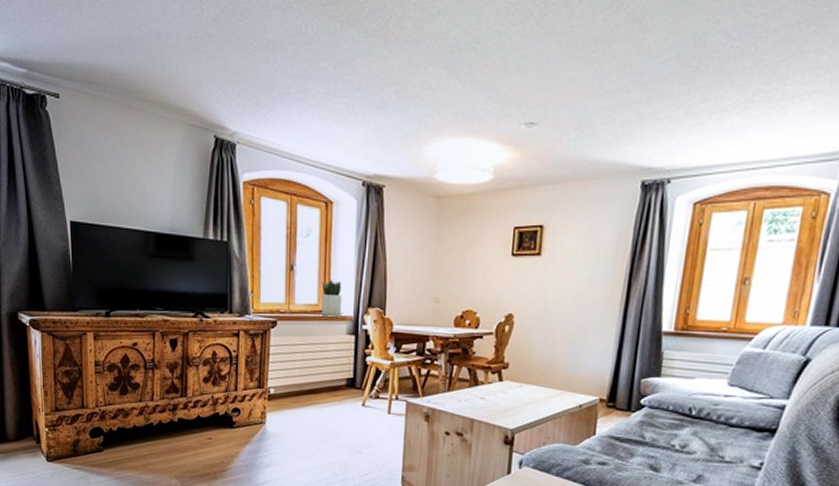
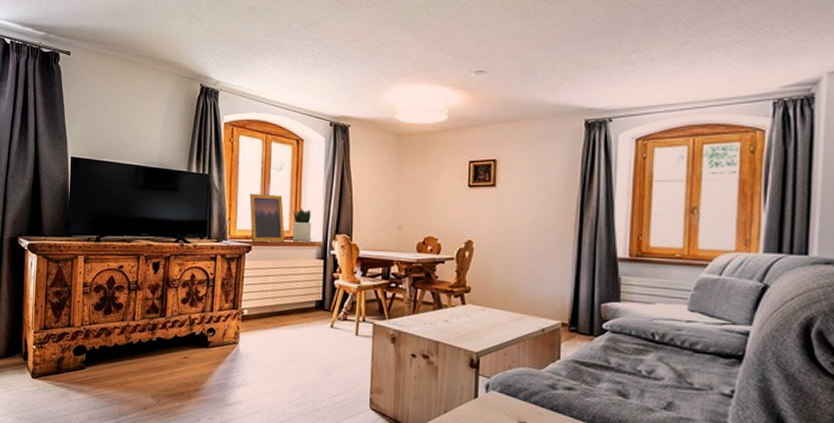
picture frame: none [273,262,313,318] -> present [249,193,285,243]

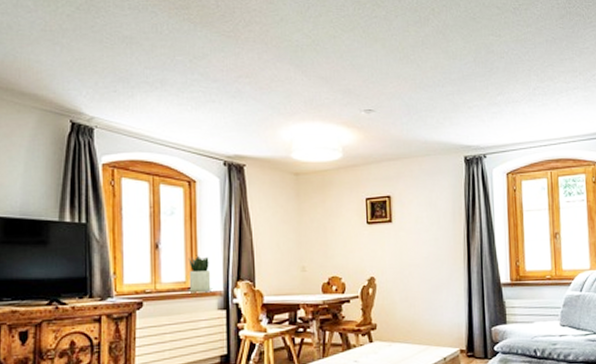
picture frame: present [249,193,285,243] -> none [137,242,182,298]

